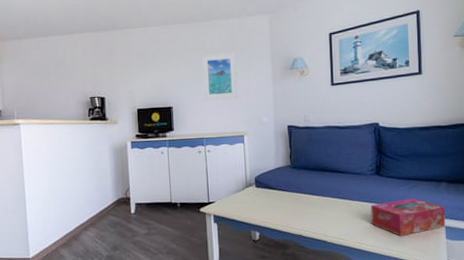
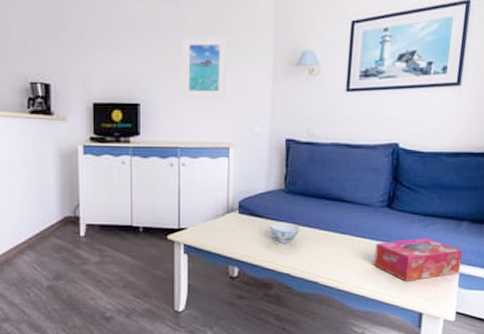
bowl: none [281,192,306,209] -> present [269,222,300,243]

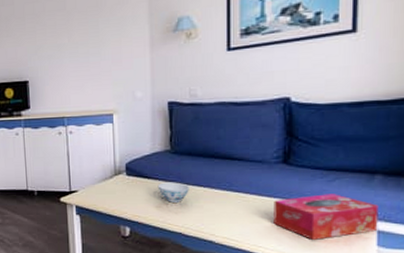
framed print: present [182,36,228,99] -> none [63,12,106,73]

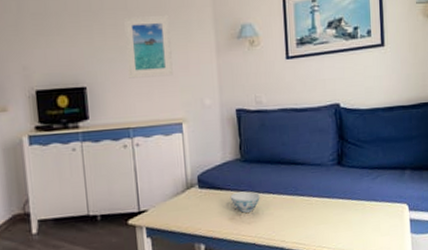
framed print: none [63,12,106,73] -> present [124,14,173,79]
tissue box: present [273,194,379,240] -> none [332,190,410,235]

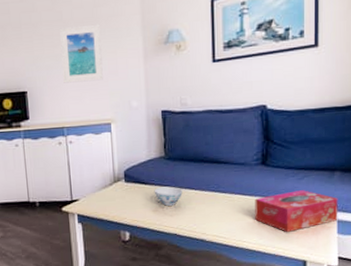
tissue box: none [332,190,410,235] -> present [255,190,338,232]

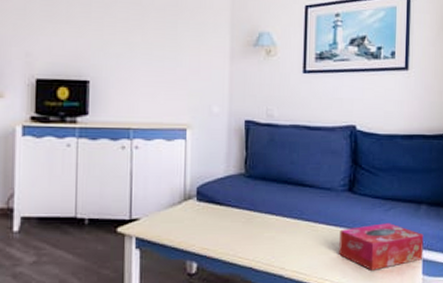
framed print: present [60,24,103,83] -> none [135,12,184,78]
bowl: present [154,186,183,206] -> none [229,209,262,233]

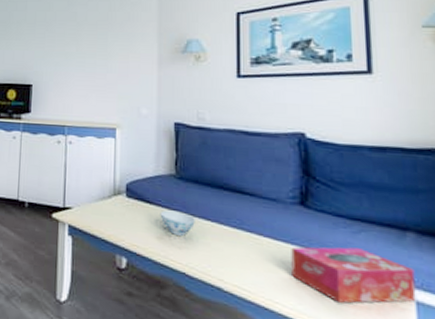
bowl: none [229,209,262,233] -> present [160,210,195,236]

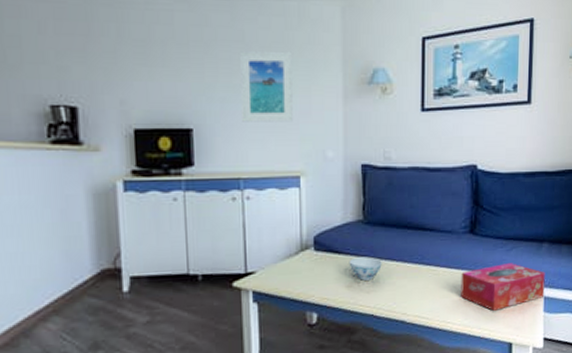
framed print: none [70,27,114,83] -> present [240,51,293,122]

